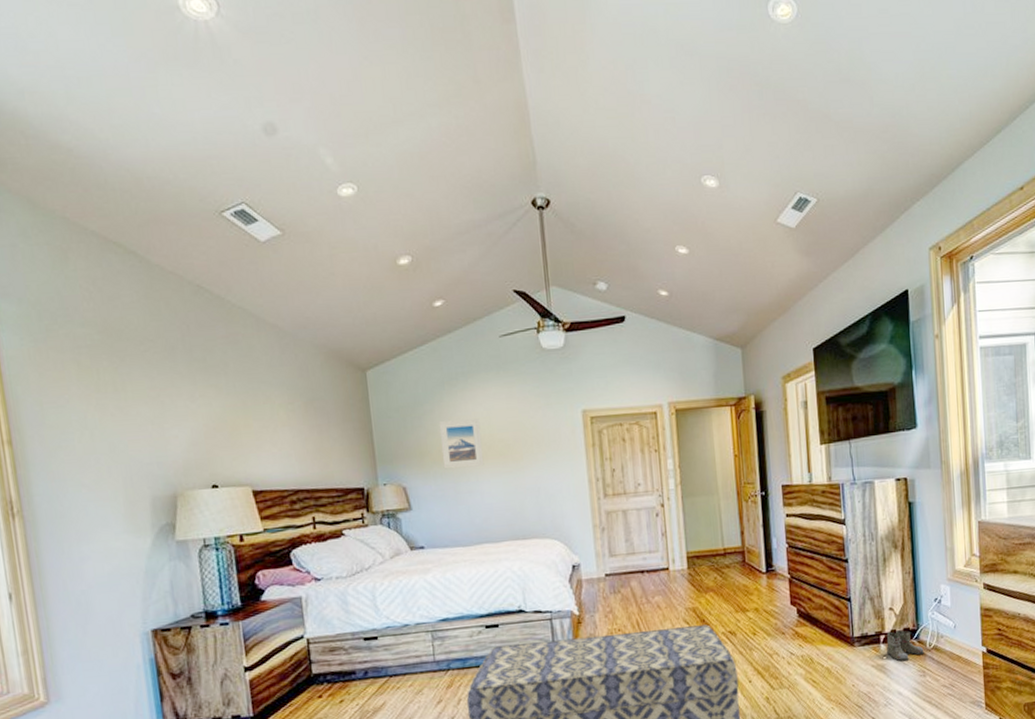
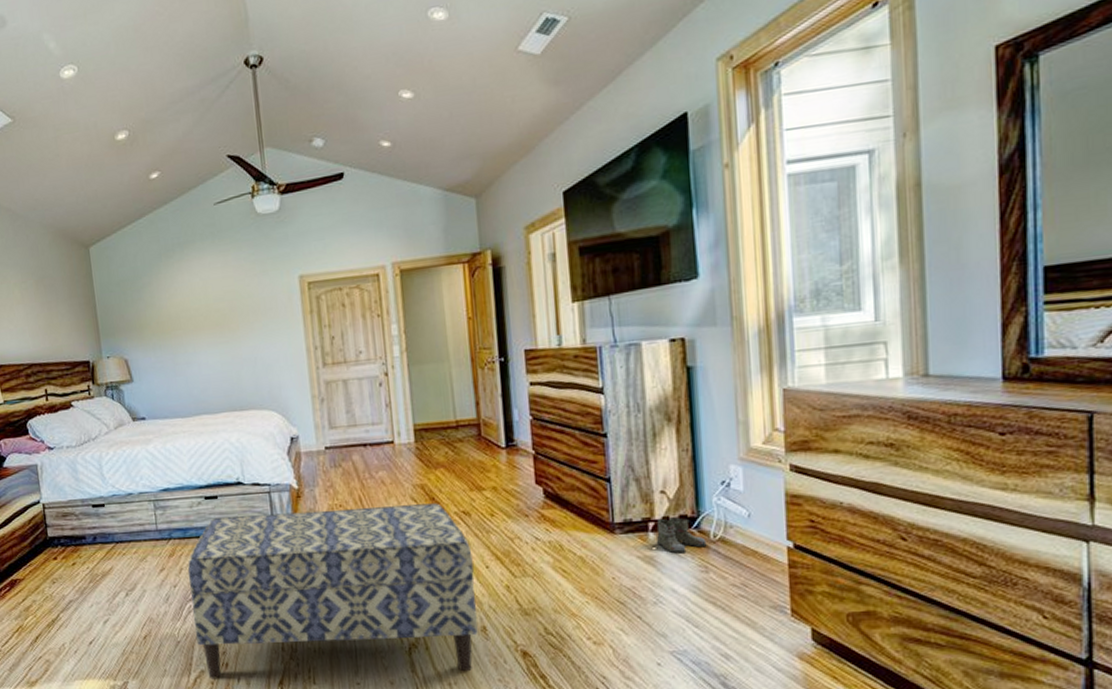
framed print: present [438,418,484,469] -> none [156,289,201,341]

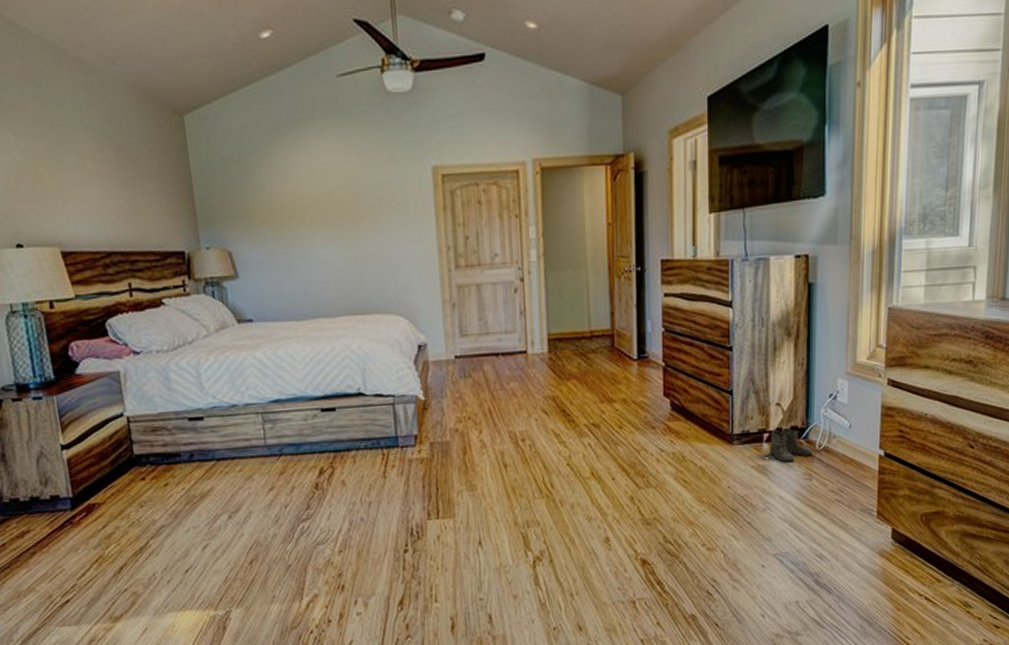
bench: present [187,503,478,679] -> none [300,415,601,603]

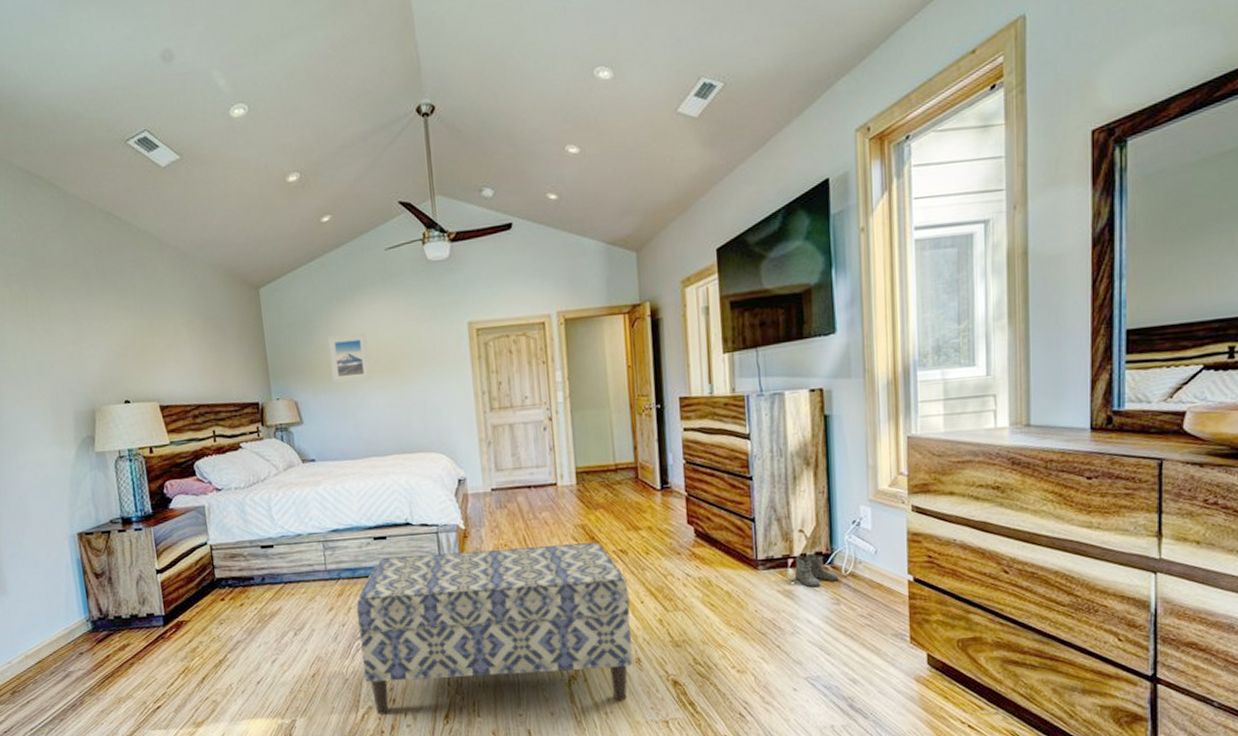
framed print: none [267,174,320,232] -> present [327,333,371,384]
bench: none [300,415,601,603] -> present [356,542,633,715]

